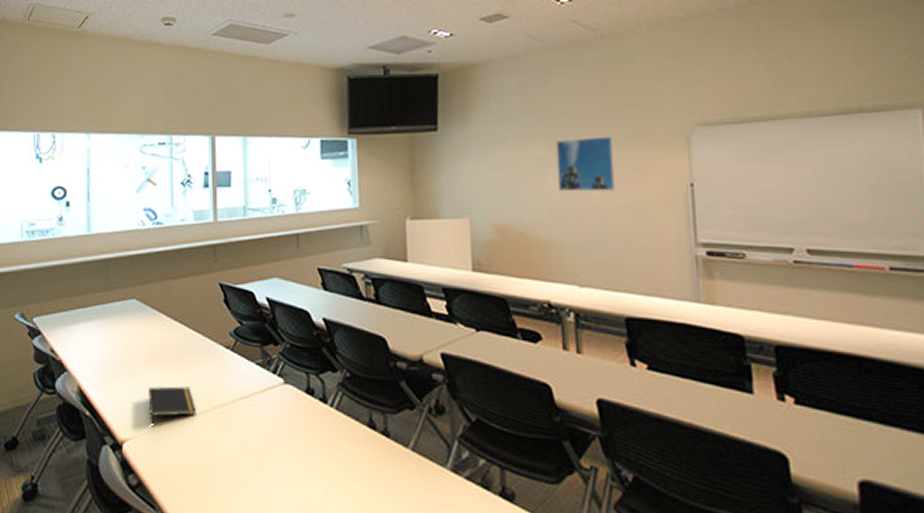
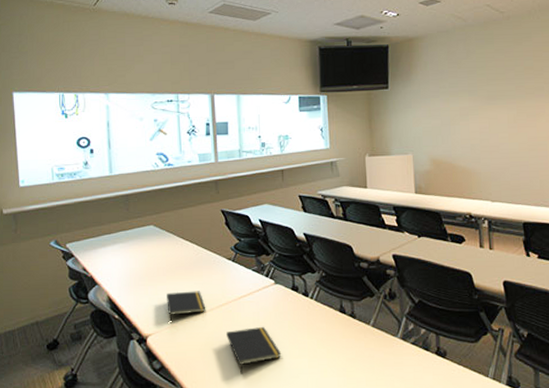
notepad: none [221,439,291,502] -> present [226,326,282,374]
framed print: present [556,136,615,192] -> none [475,92,516,133]

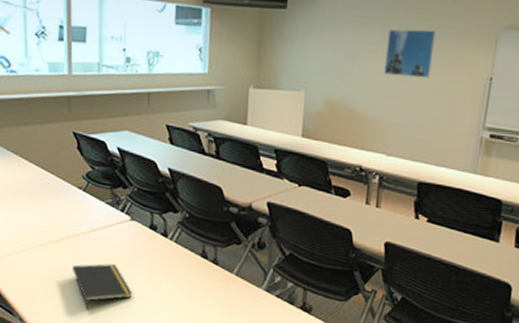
notepad: present [167,291,206,321] -> none [5,218,51,248]
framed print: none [475,92,516,133] -> present [384,29,436,79]

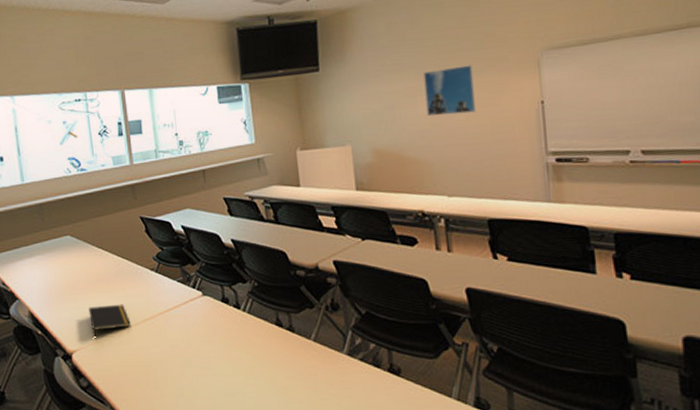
notepad: none [5,218,51,248] -> present [89,304,131,337]
notepad: present [72,263,133,310] -> none [154,341,215,393]

